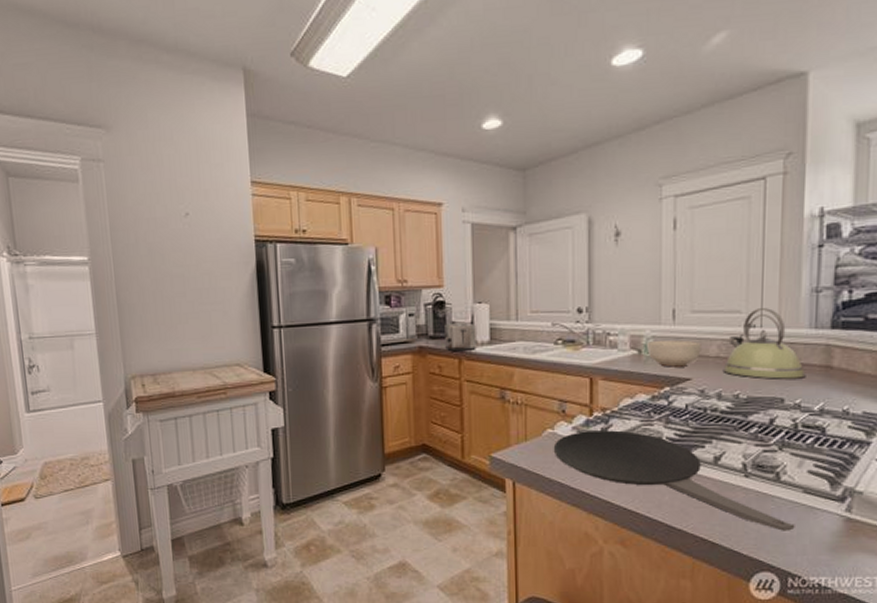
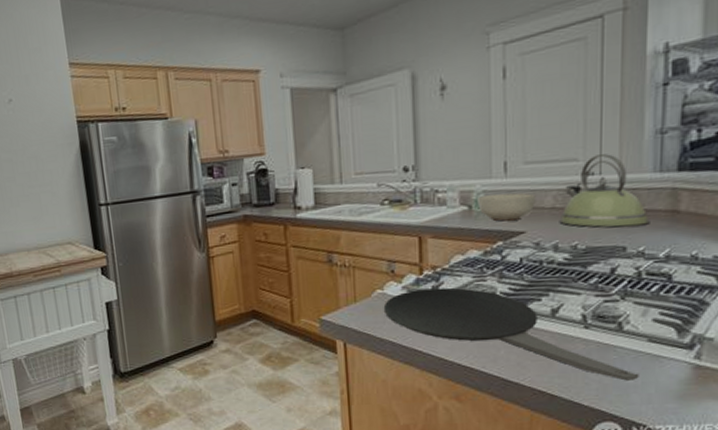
toaster: present [445,323,476,352] -> none [268,188,301,218]

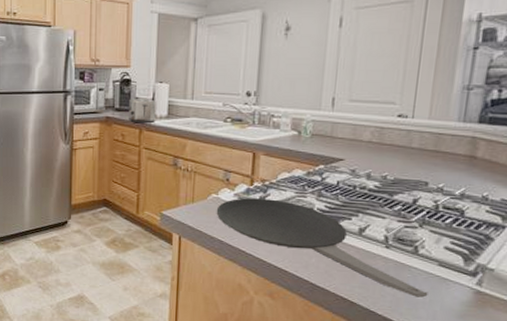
toaster: none [268,188,301,218] -> present [129,99,156,124]
bowl: present [478,192,536,222] -> none [306,125,356,149]
kettle: present [559,154,650,228] -> none [373,101,451,166]

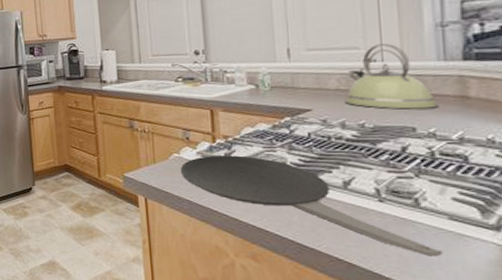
toaster: present [129,99,156,124] -> none [79,66,106,90]
kettle: none [373,101,451,166] -> present [344,43,439,110]

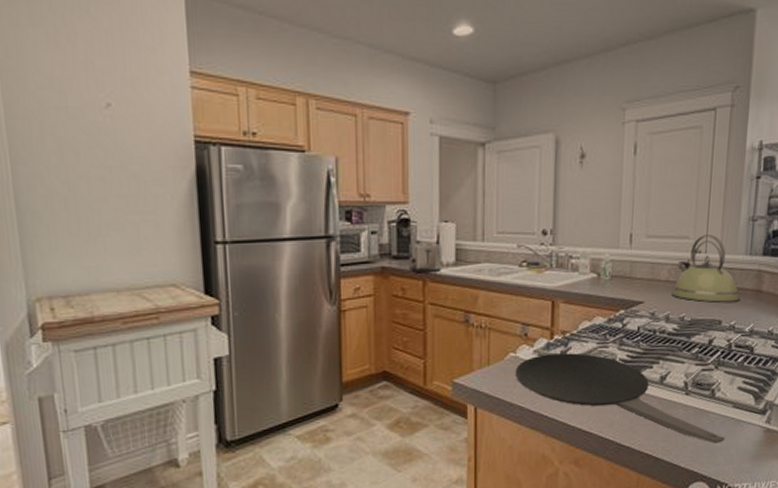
toaster: none [79,66,106,90] -> present [409,242,441,273]

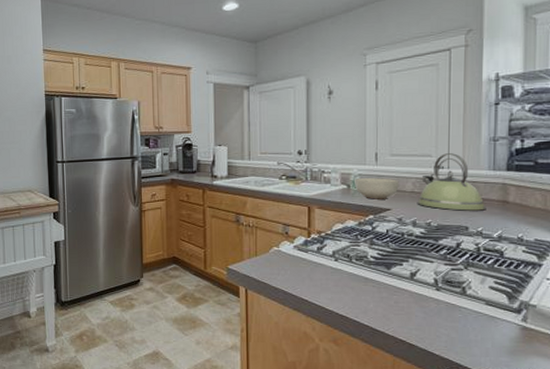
toaster: present [409,242,441,273] -> none [192,161,217,184]
frying pan: present [515,353,725,444] -> none [278,249,479,336]
bowl: none [605,264,654,291] -> present [355,178,399,199]

